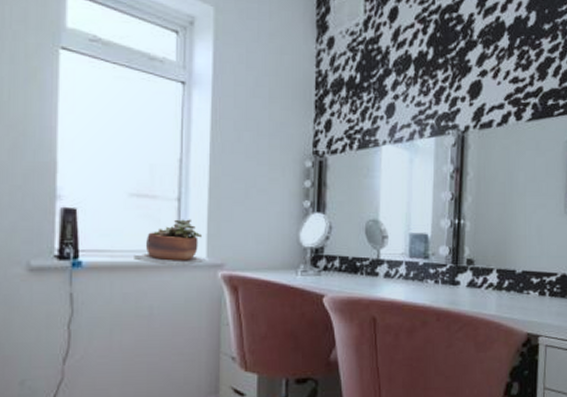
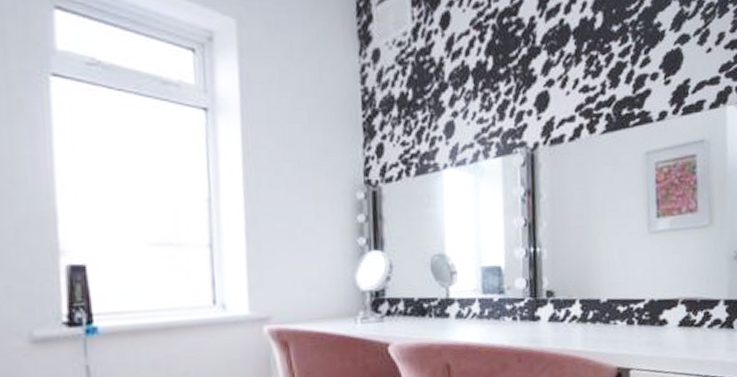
succulent plant: present [134,219,206,267] -> none [161,268,248,325]

